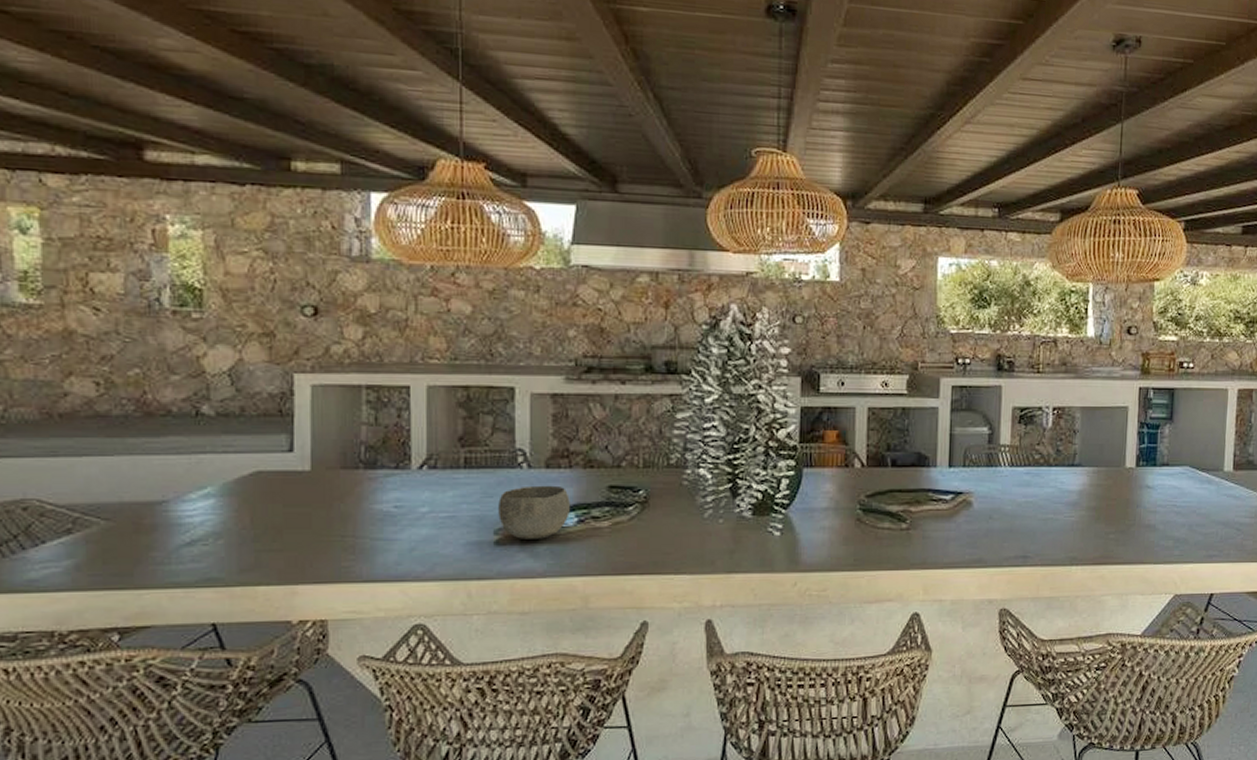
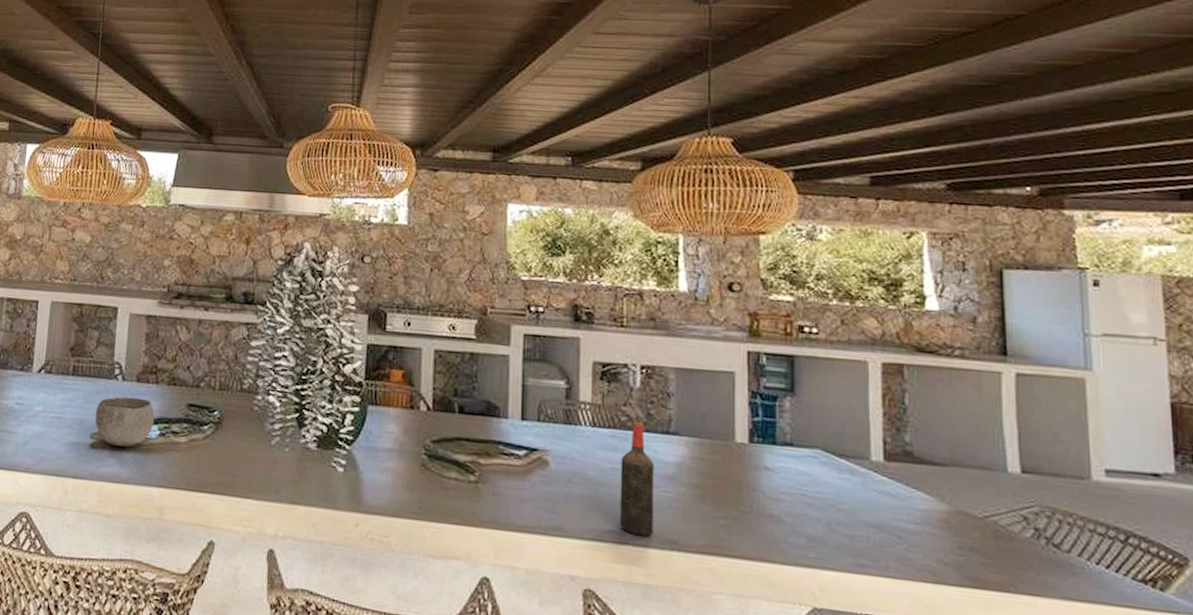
wine bottle: none [1030,459,1061,558] -> present [619,422,655,537]

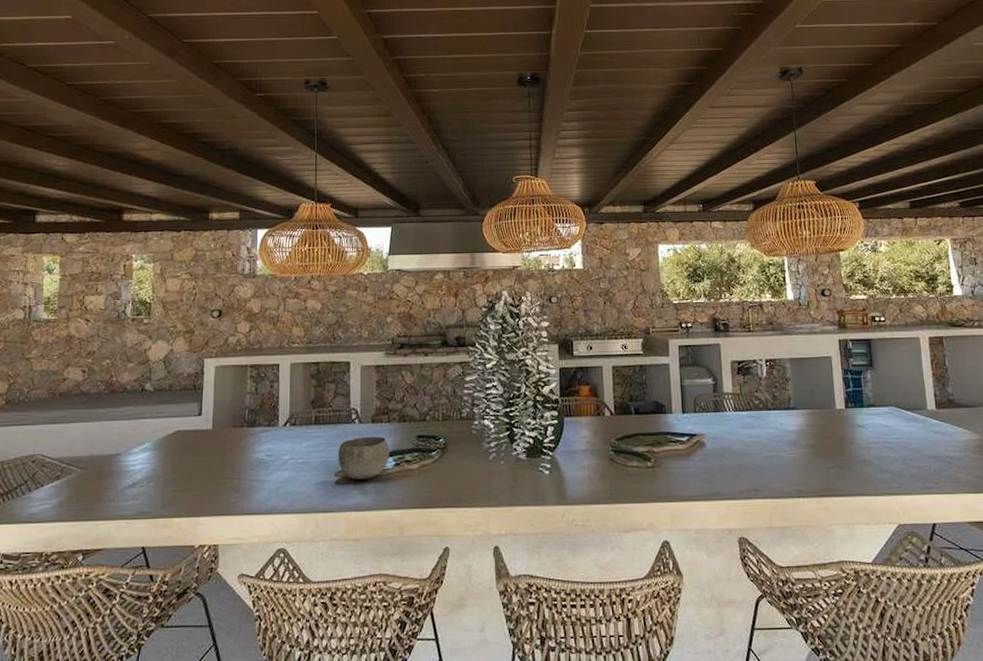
wine bottle: present [619,422,655,537] -> none [757,403,785,491]

